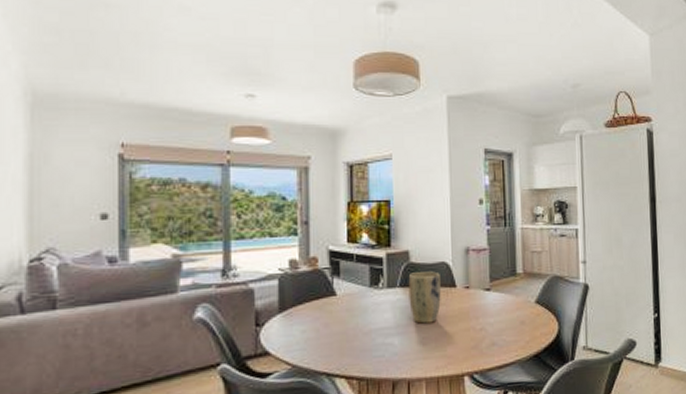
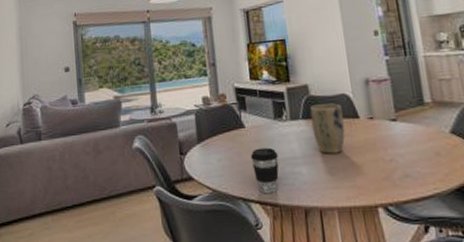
coffee cup: none [339,317,370,368] -> present [250,147,279,194]

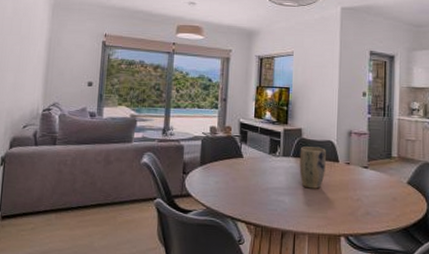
coffee cup: present [250,147,279,194] -> none [244,176,267,216]

